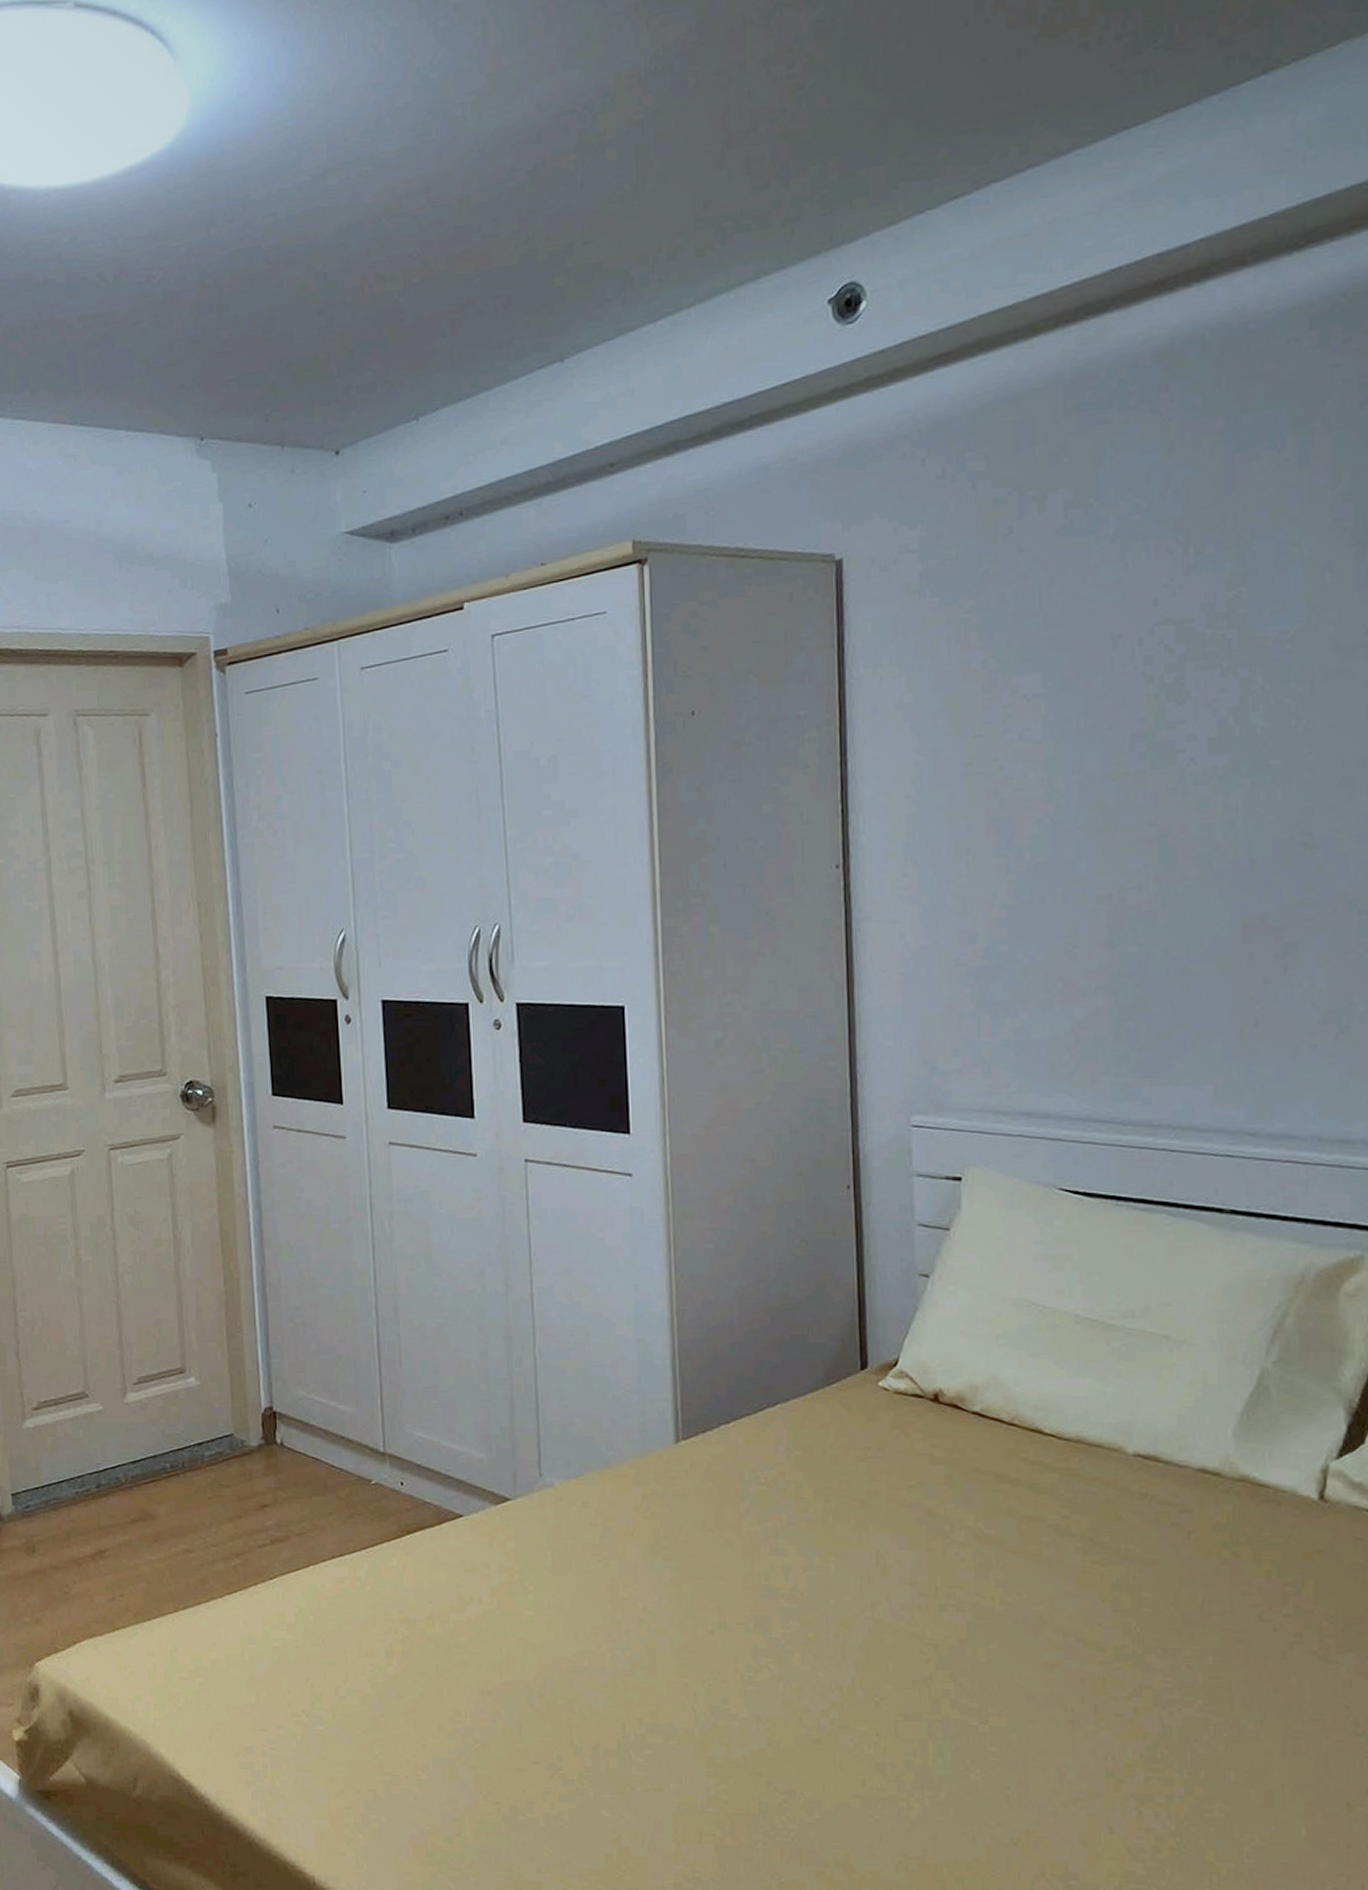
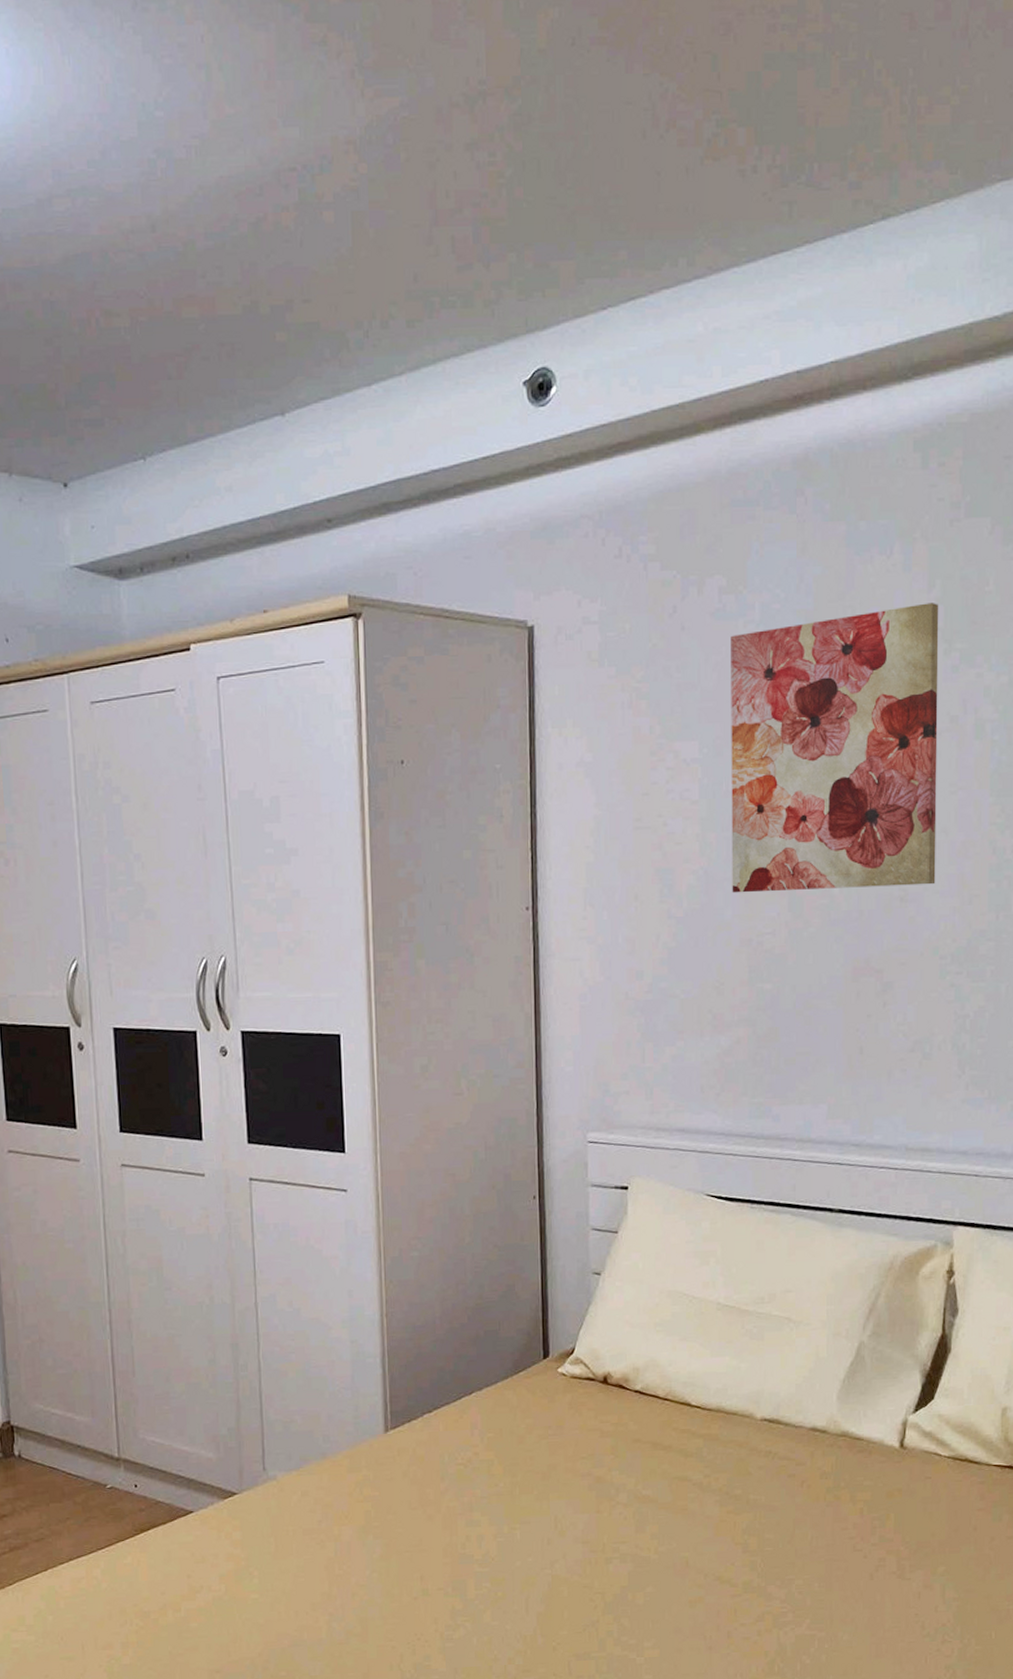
wall art: none [1080,499,1351,844] -> present [731,603,939,893]

